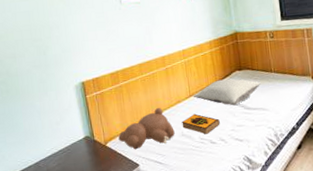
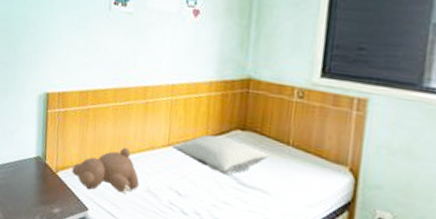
hardback book: present [182,113,220,134] -> none [150,168,200,200]

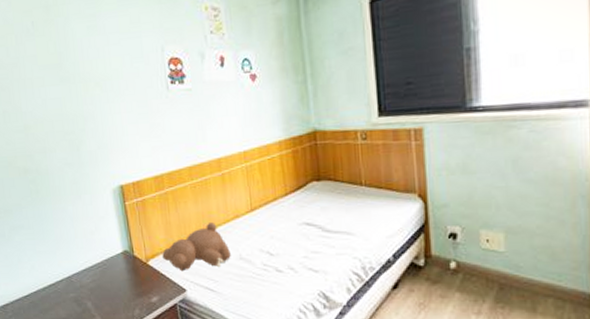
pillow: present [172,134,269,175] -> none [255,191,346,227]

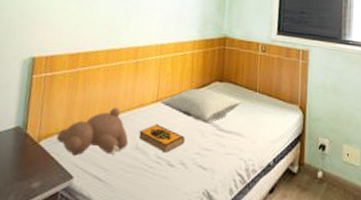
hardback book: none [240,233,289,260] -> present [138,124,185,153]
pillow: none [255,191,346,227] -> present [160,88,242,124]

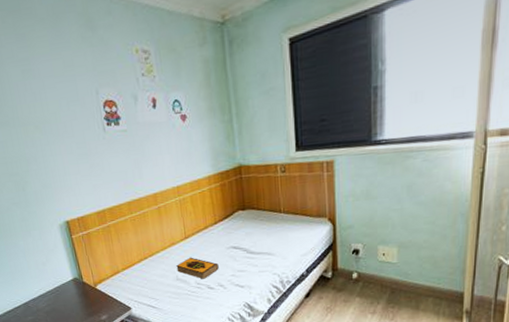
teddy bear: present [56,107,128,156] -> none [108,249,169,293]
pillow: present [160,88,242,124] -> none [189,219,267,250]

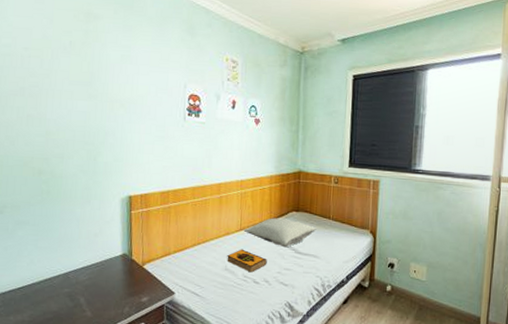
pillow: none [189,219,267,250] -> present [243,218,317,248]

